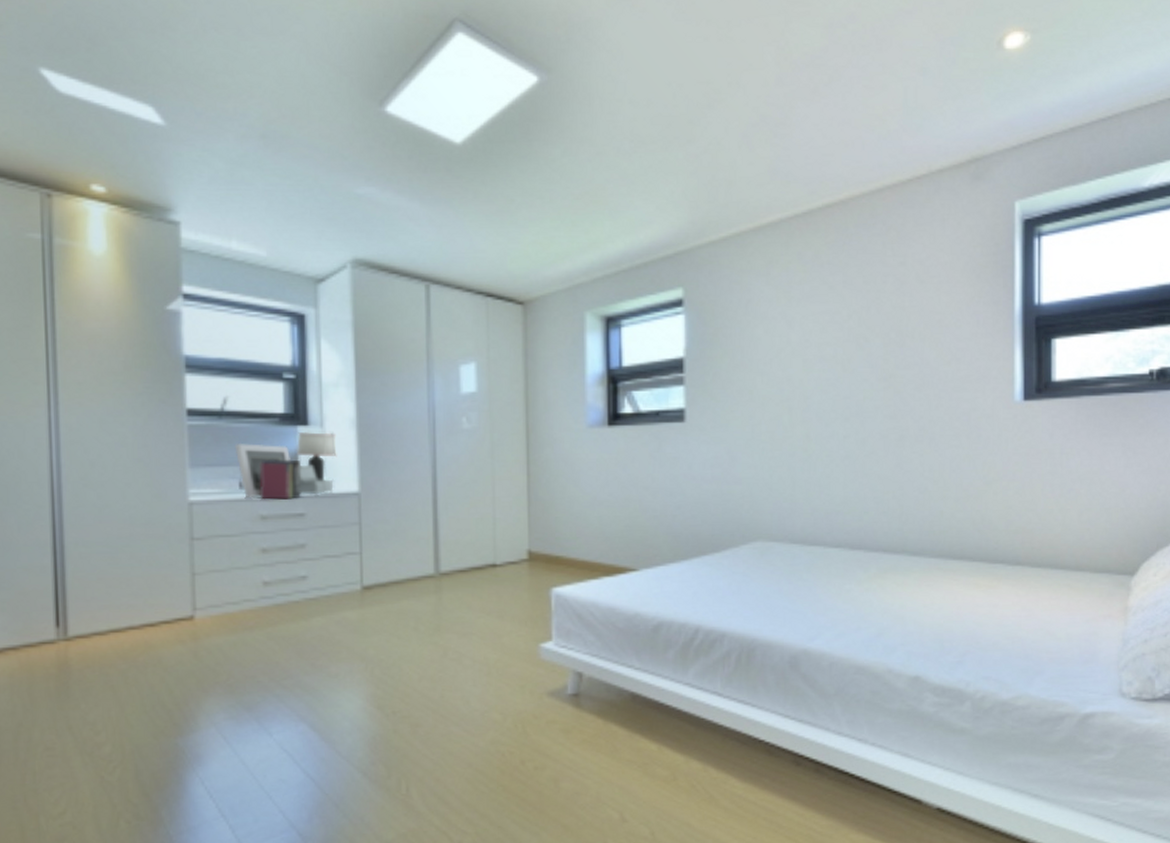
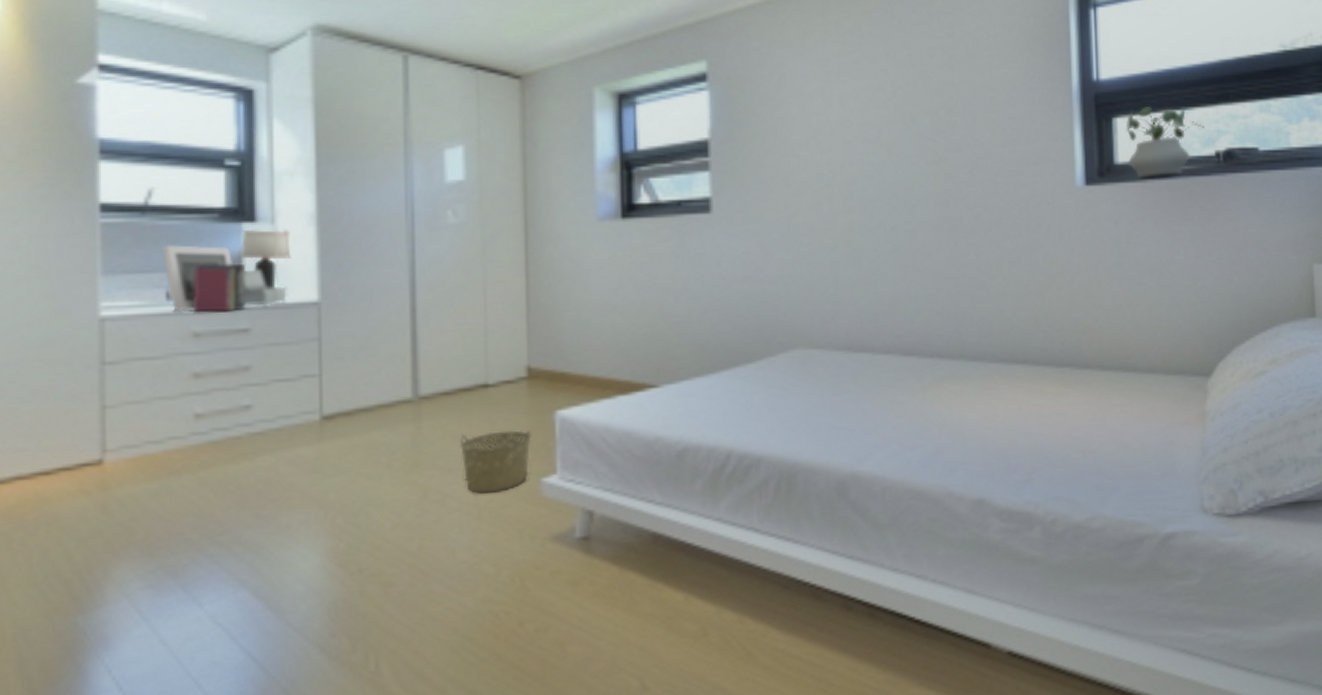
basket: none [473,603,532,655] -> present [460,429,532,494]
potted plant: none [1064,328,1140,397] -> present [1126,107,1205,180]

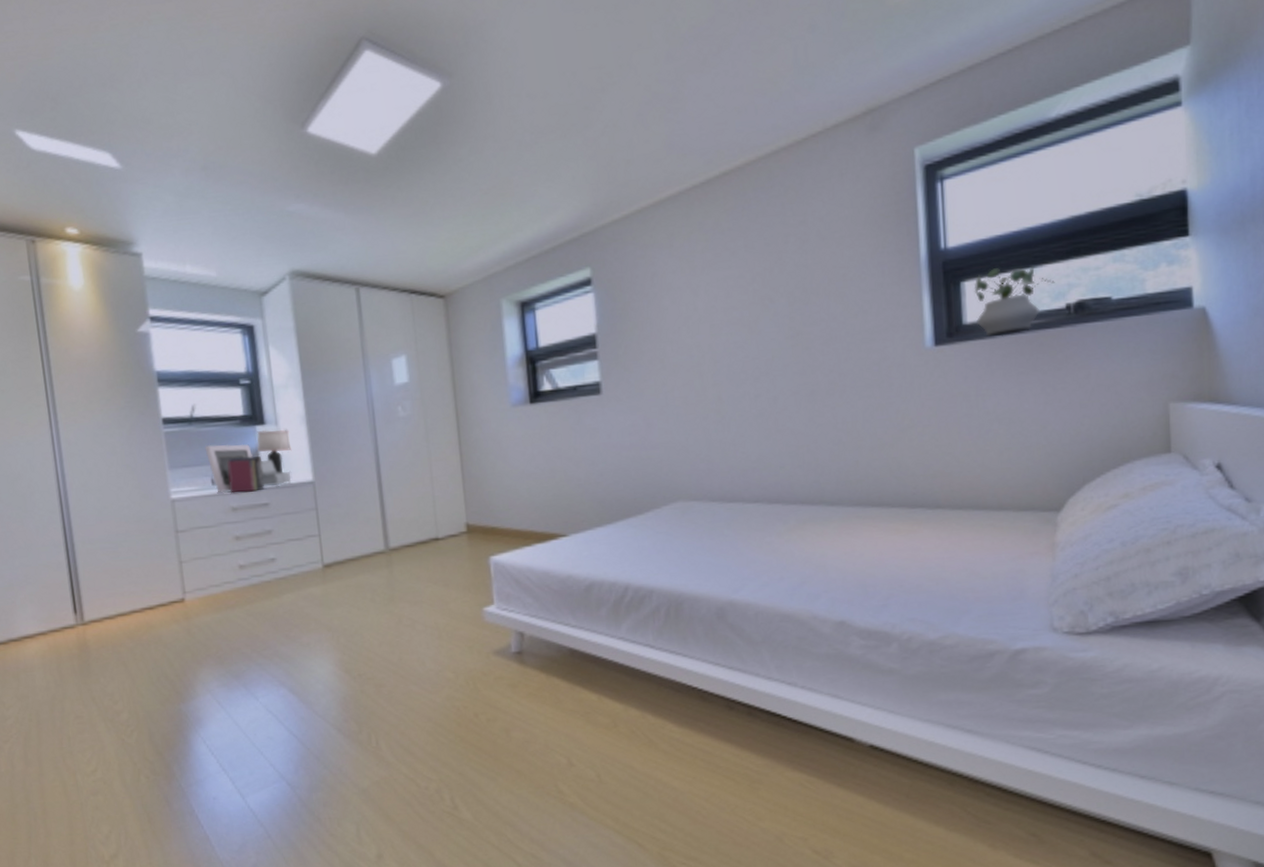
basket: present [460,429,532,494] -> none [421,571,474,620]

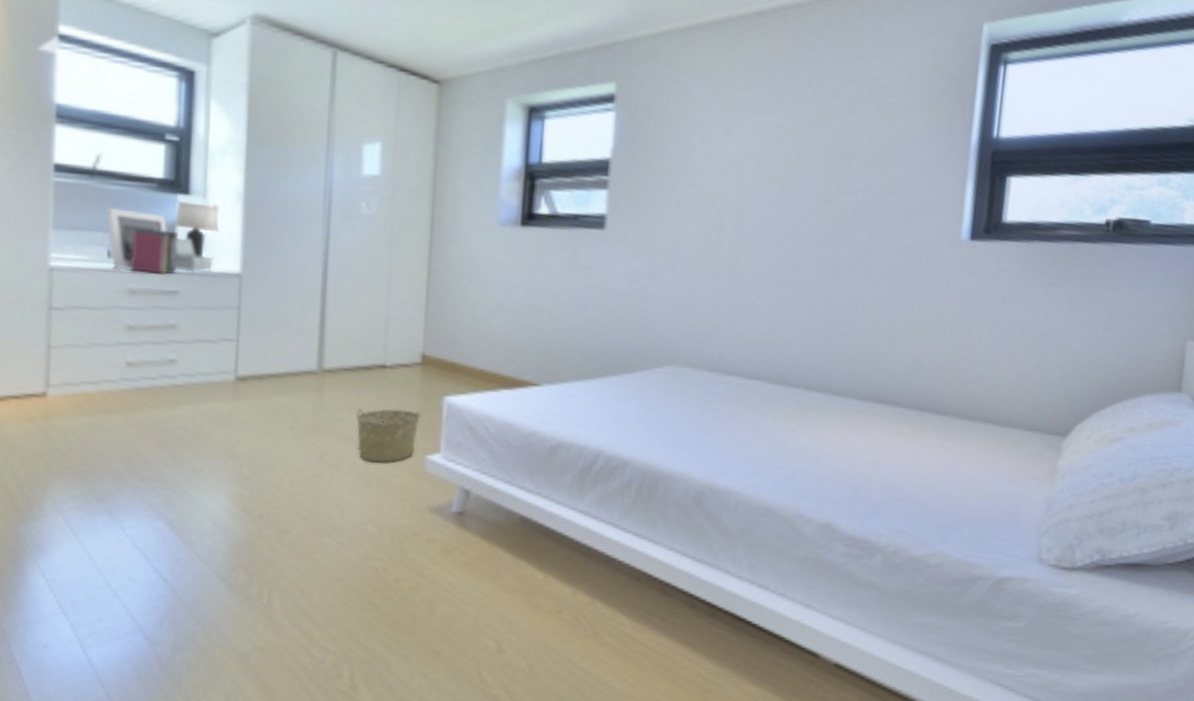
basket: none [421,571,474,620] -> present [356,408,421,464]
potted plant: present [974,266,1055,337] -> none [1016,168,1099,242]

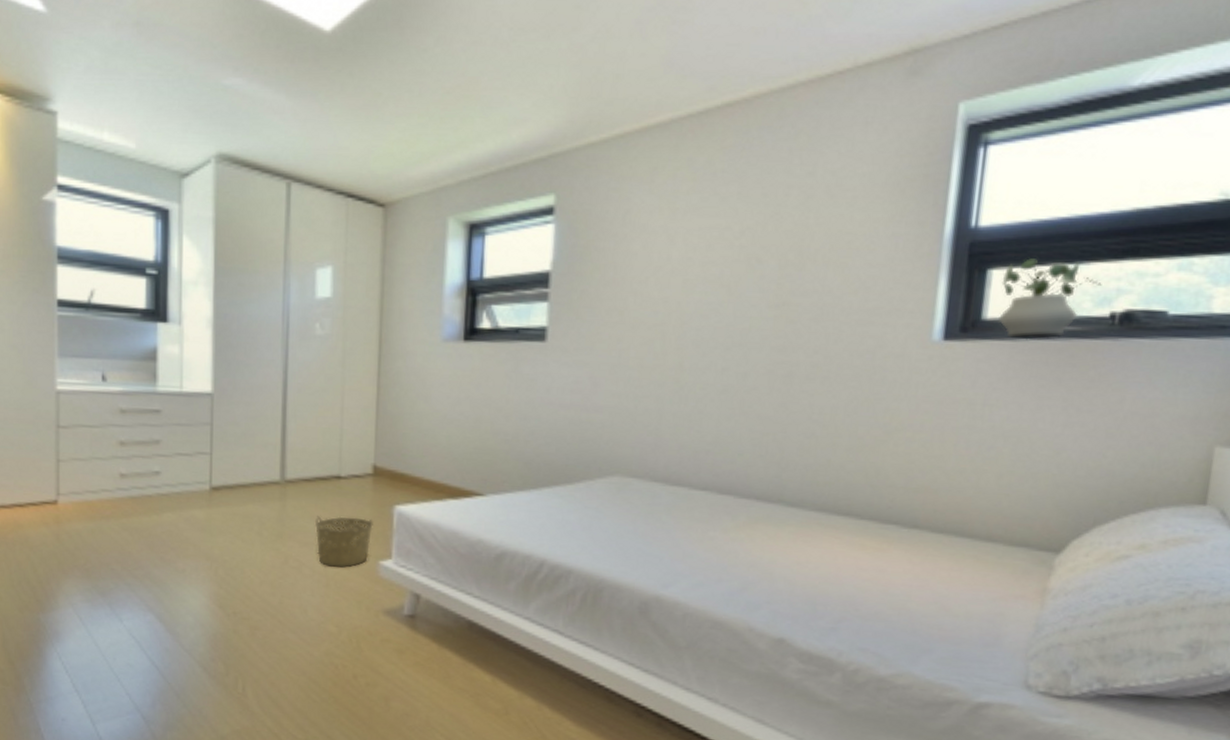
picture frame: present [105,207,168,269] -> none [99,337,151,391]
books: present [131,228,178,275] -> none [121,354,158,396]
table lamp: present [173,201,219,257] -> none [155,329,192,378]
jewelry box: present [174,238,213,272] -> none [157,362,189,393]
potted plant: none [1016,168,1099,242] -> present [998,258,1102,340]

